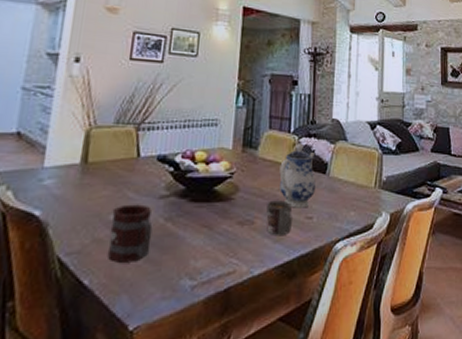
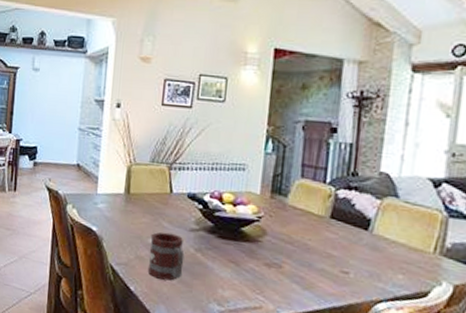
mug: present [266,200,292,236] -> none [295,248,325,285]
teapot: present [279,143,316,208] -> none [311,194,355,262]

